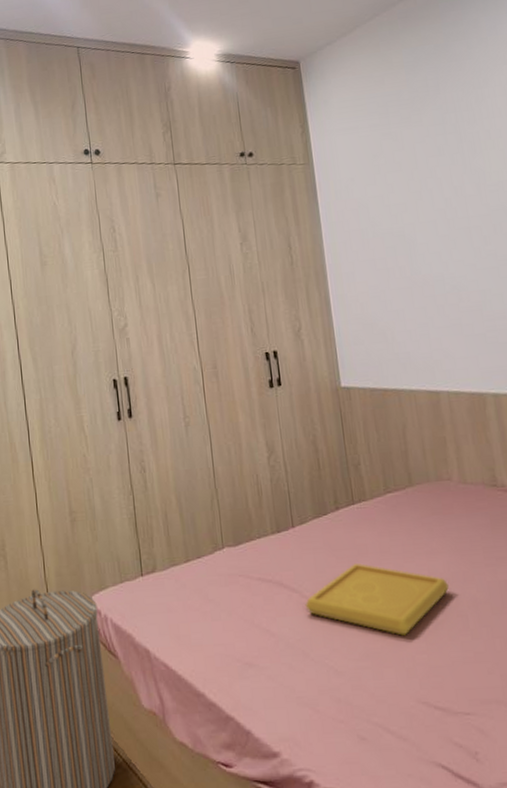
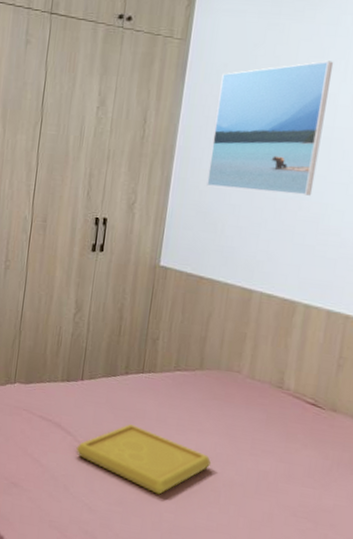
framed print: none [352,157,467,298] -> present [206,60,334,196]

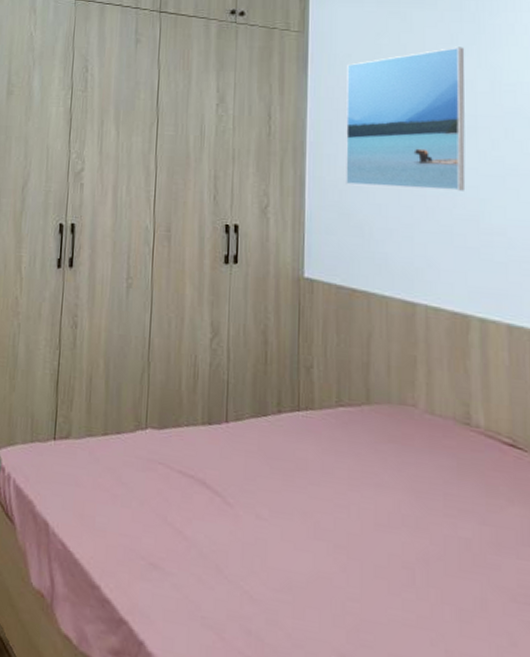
serving tray: present [76,423,212,495] -> none [227,477,398,576]

